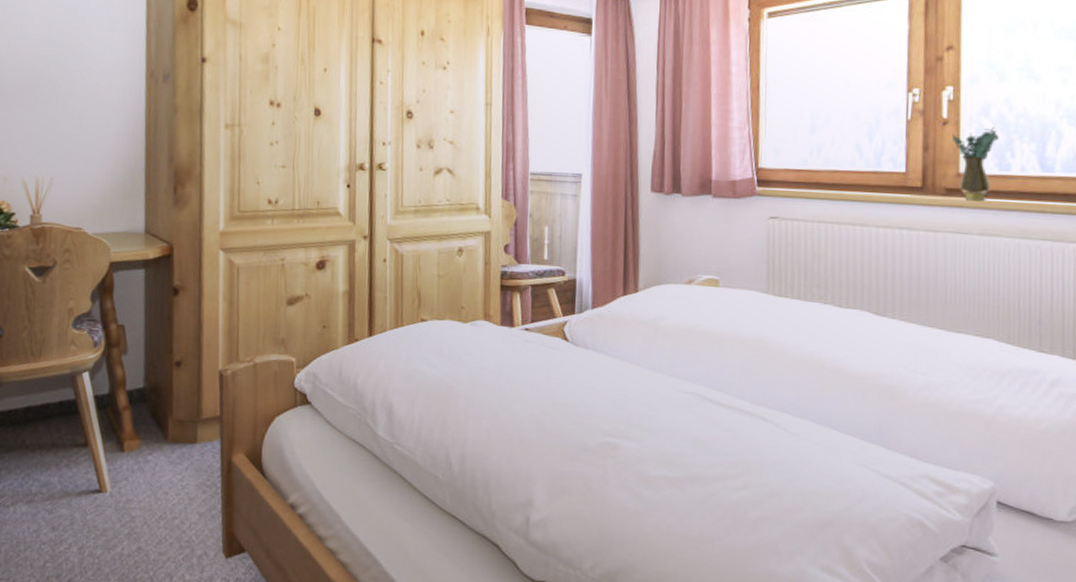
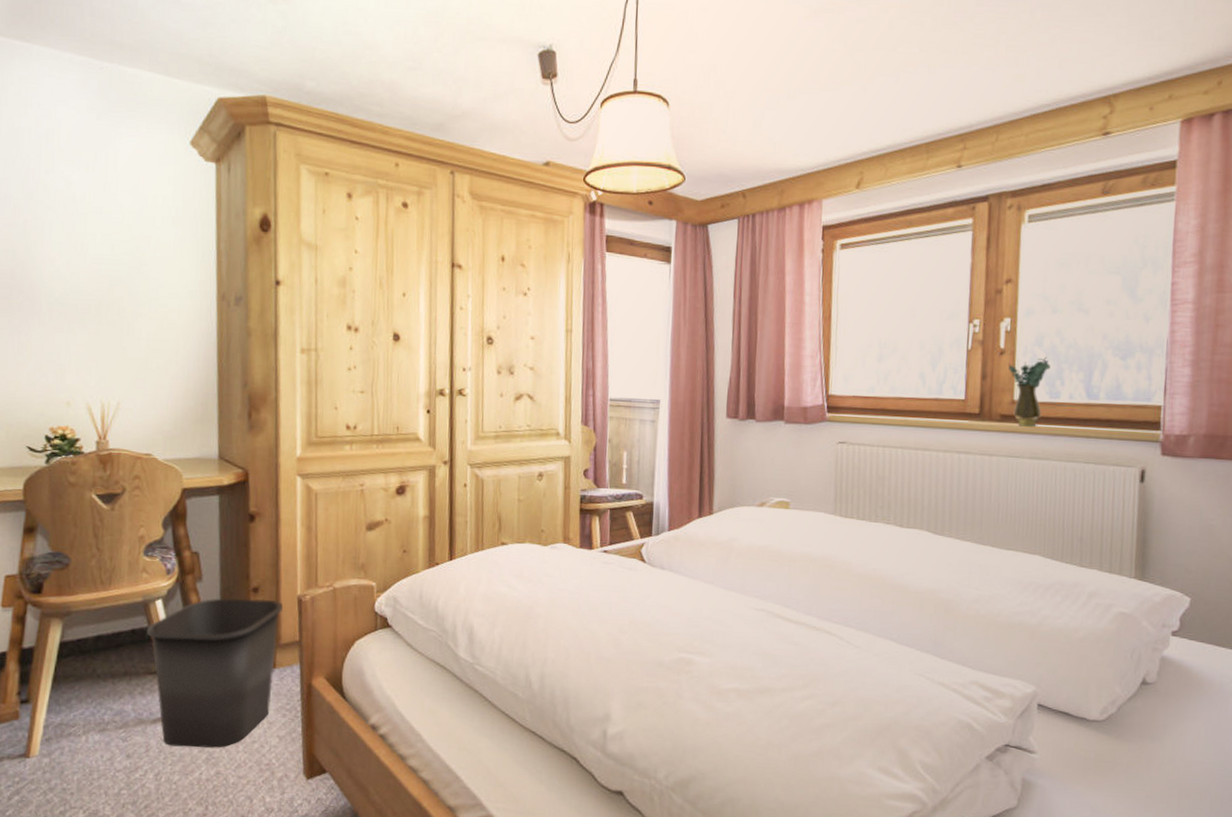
waste bin: none [74,371,204,523] -> present [147,597,283,748]

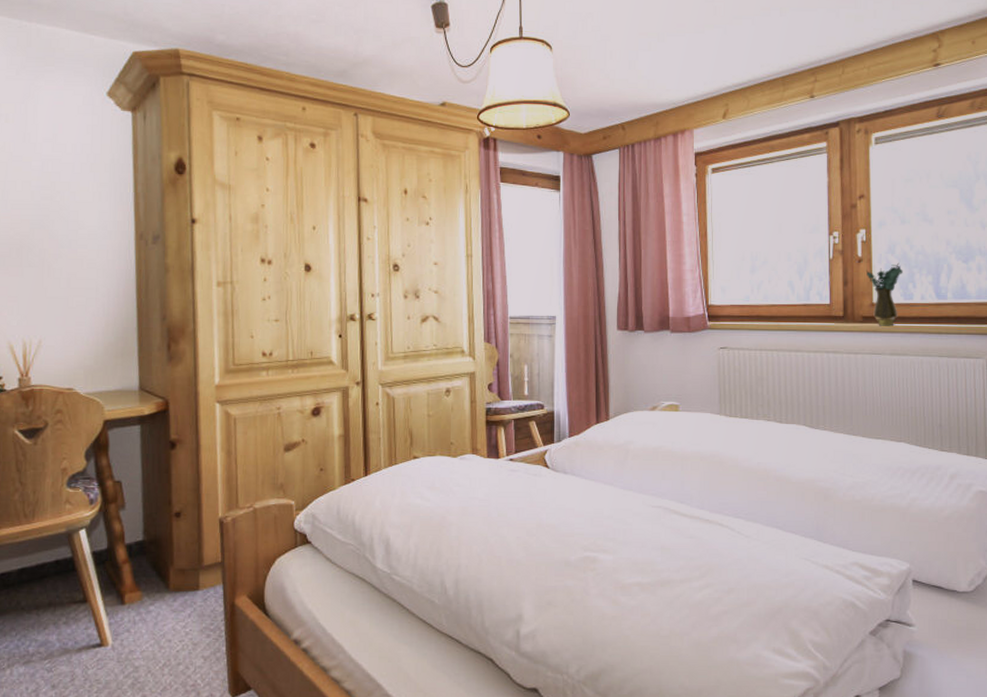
waste bin: present [147,597,283,748] -> none [71,523,204,674]

